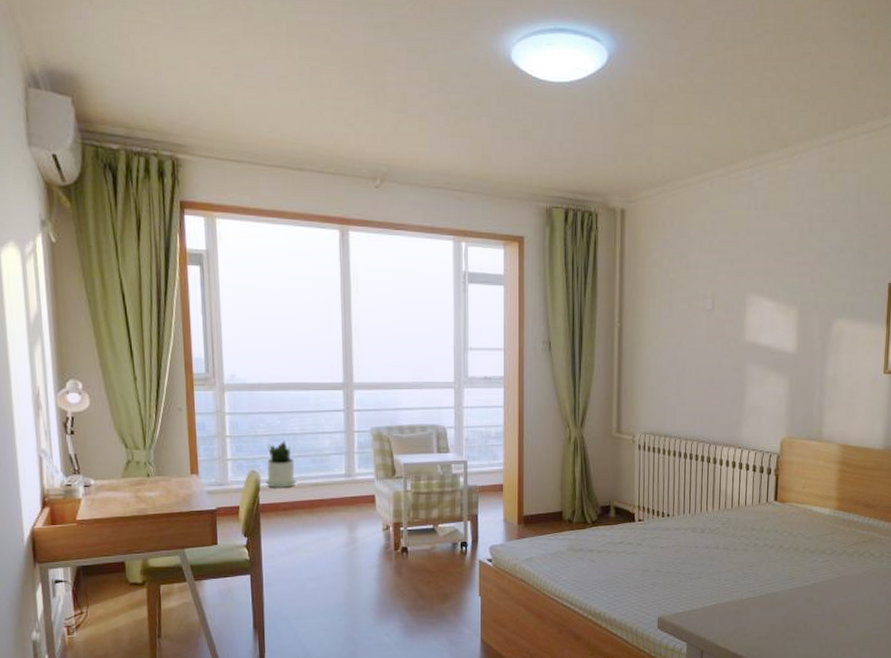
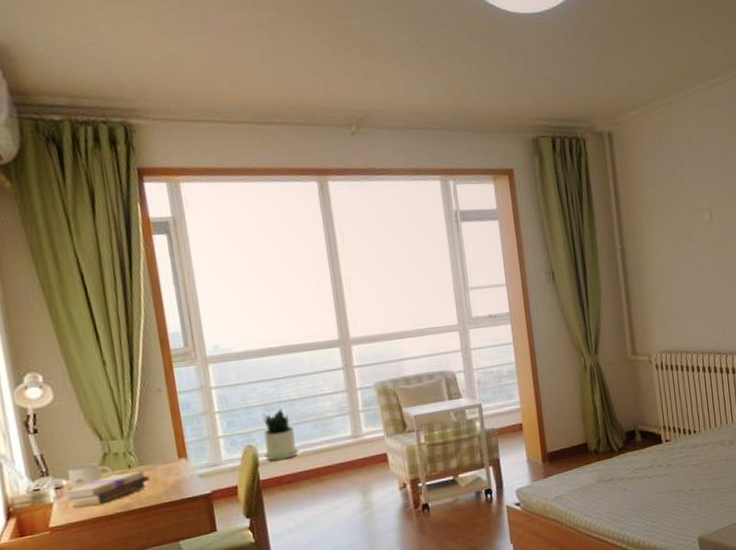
books: none [91,480,165,507] -> present [64,471,150,509]
mug: none [95,468,135,489] -> present [68,462,114,490]

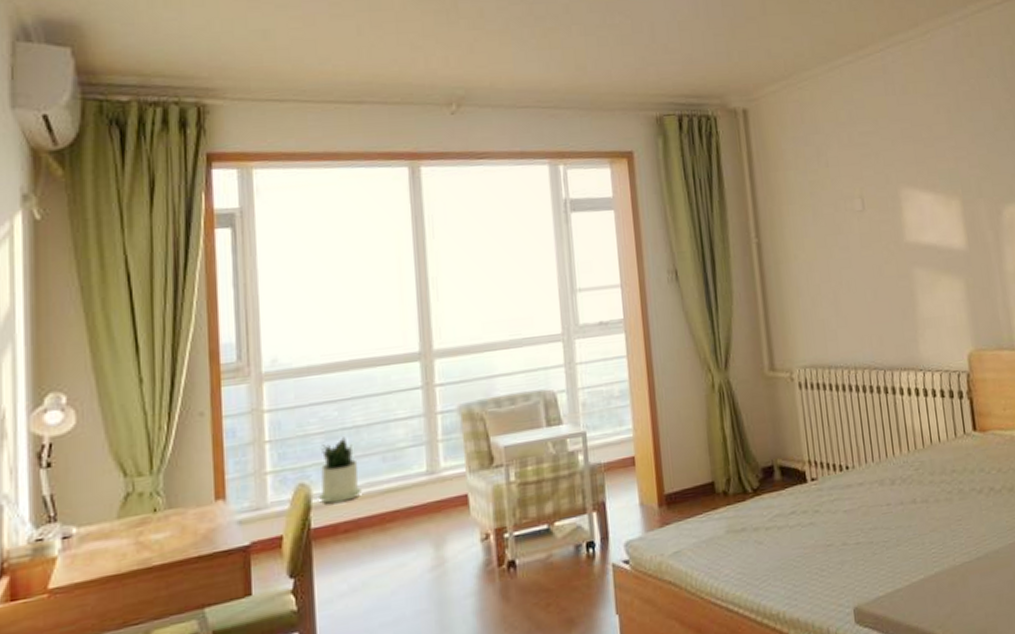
books: present [64,471,150,509] -> none [71,516,178,565]
mug: present [68,462,114,490] -> none [79,504,135,540]

